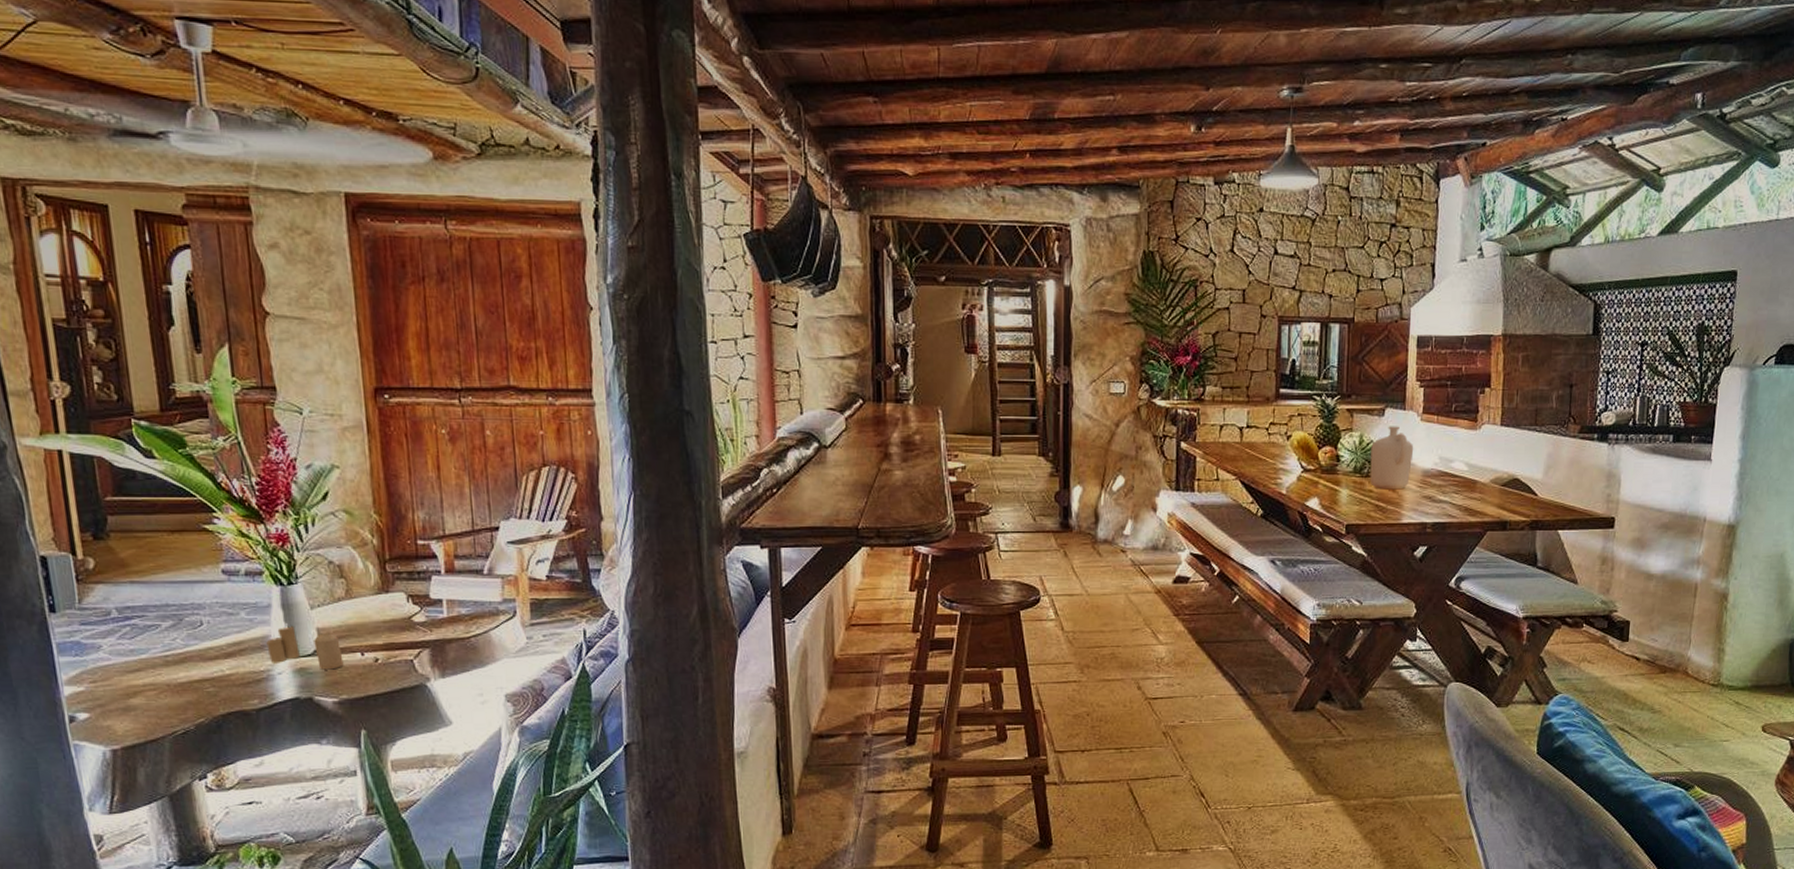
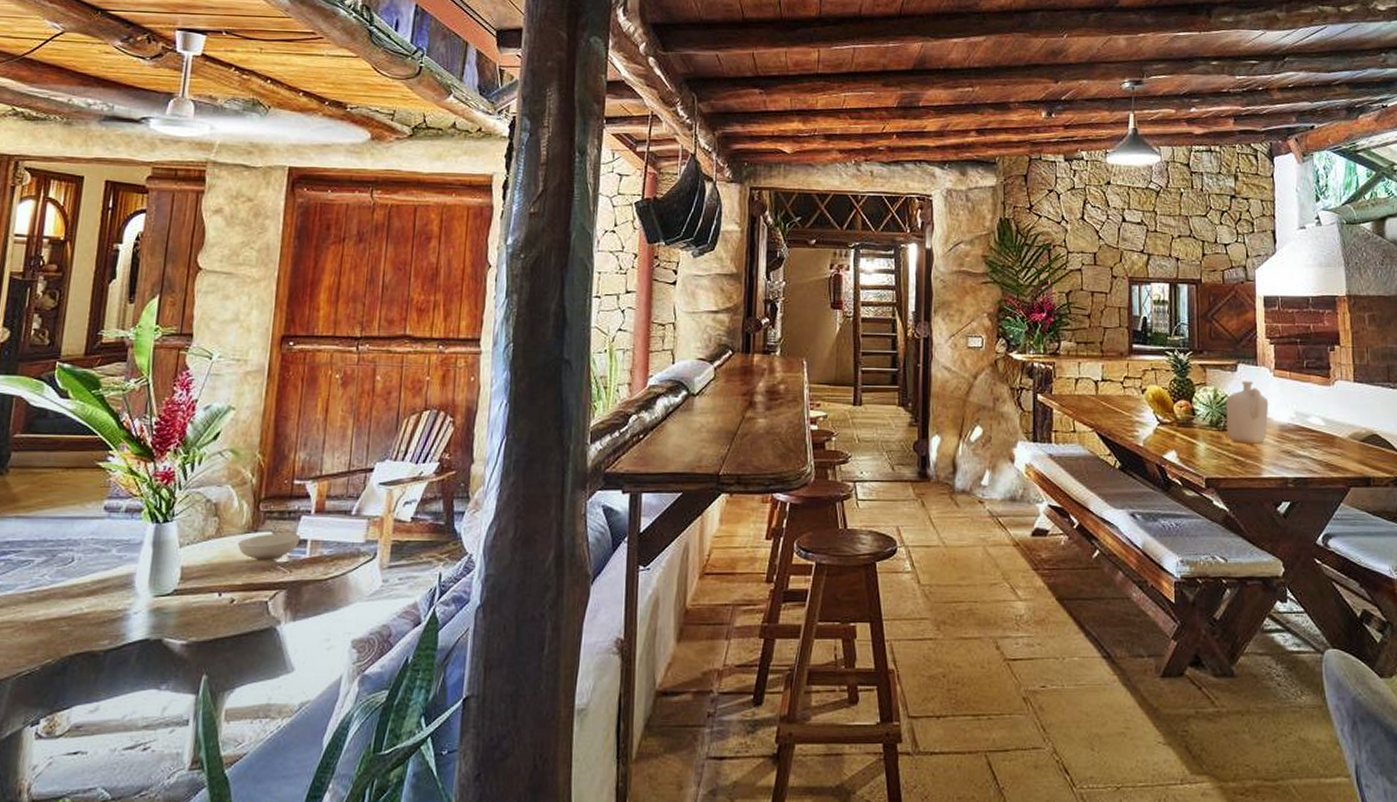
candle: present [266,622,300,663] -> none [129,560,160,602]
candle: present [314,632,344,670] -> none [175,571,201,610]
bowl: none [370,593,435,621] -> present [237,533,301,561]

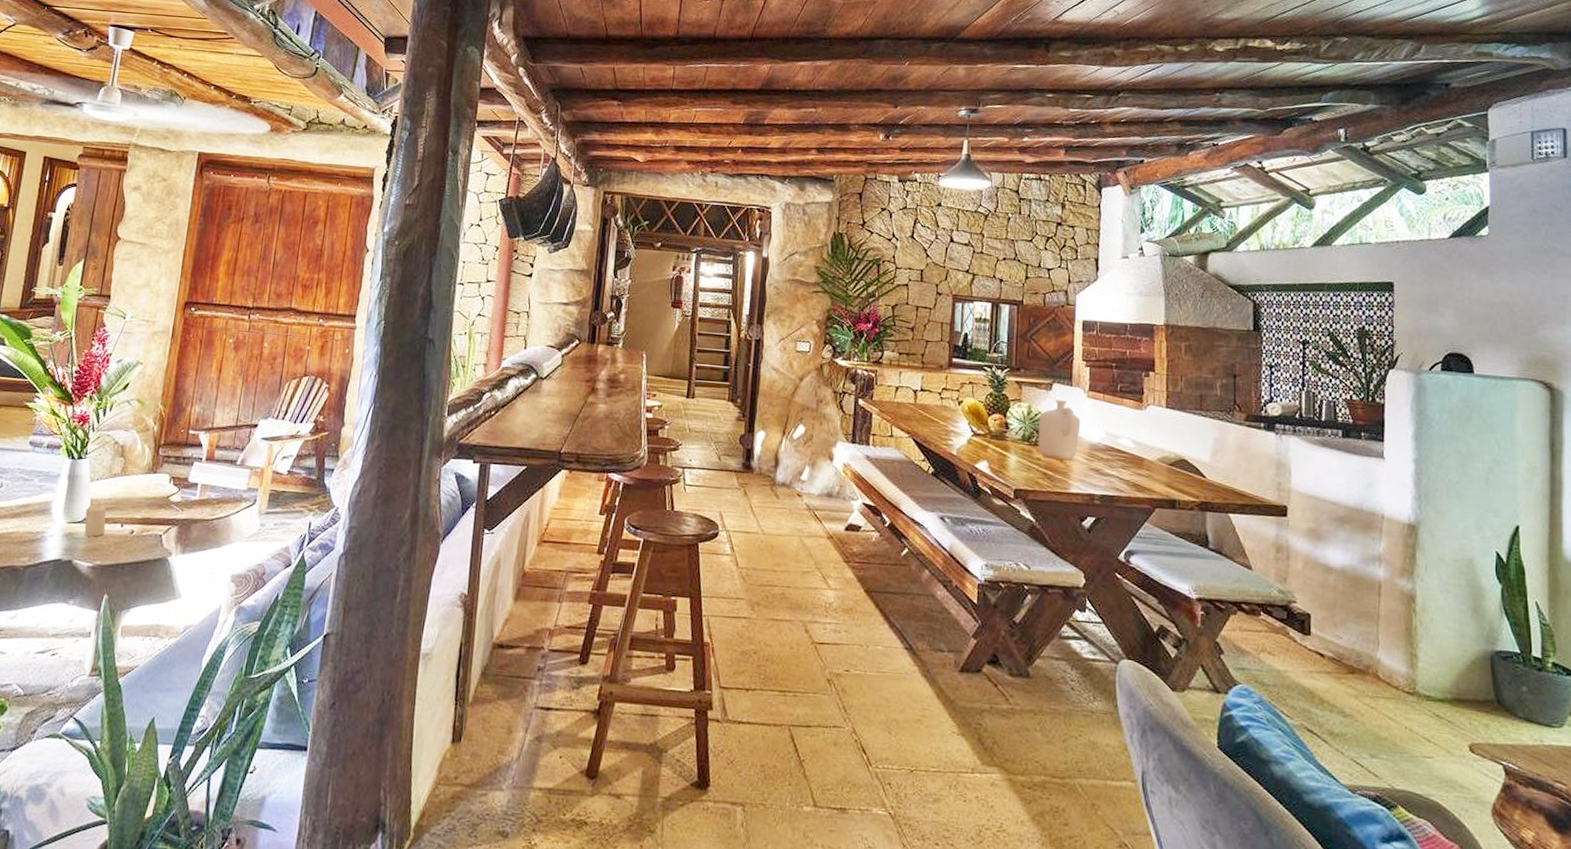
candle: none [175,571,201,610] -> present [84,503,106,537]
bowl: present [237,533,301,561] -> none [138,475,192,500]

